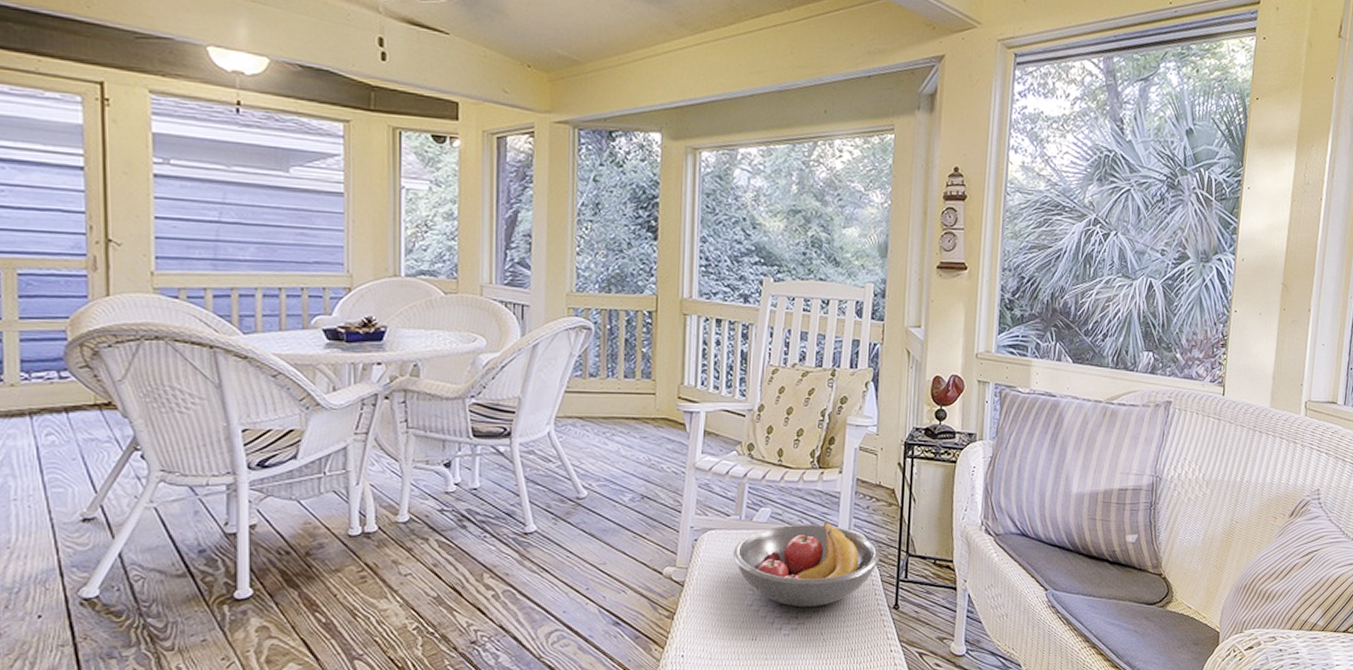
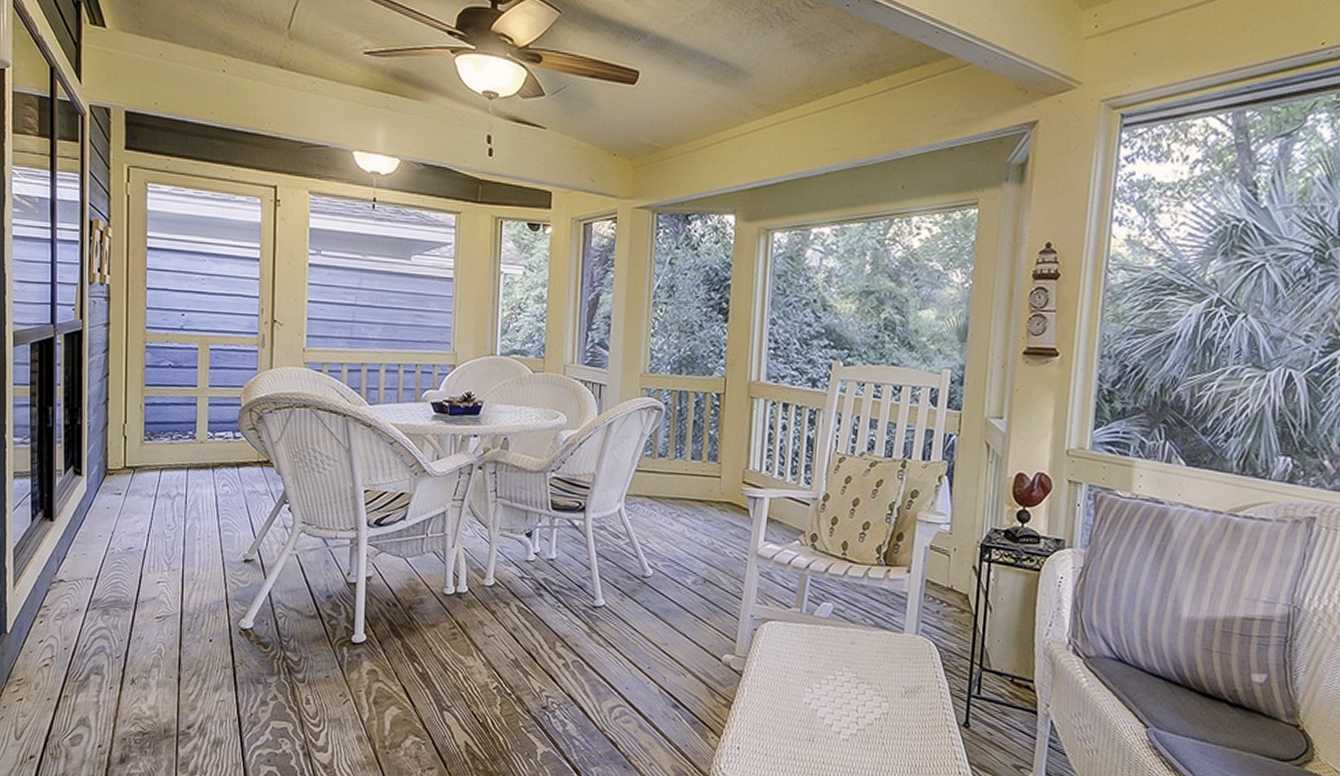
fruit bowl: present [733,521,881,608] -> none [793,622,951,714]

